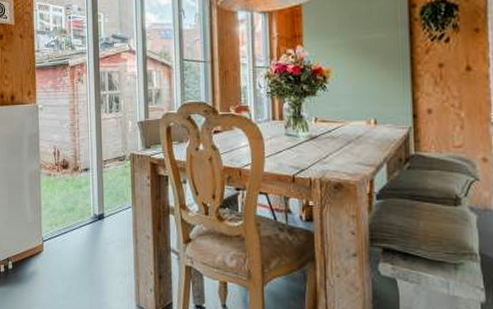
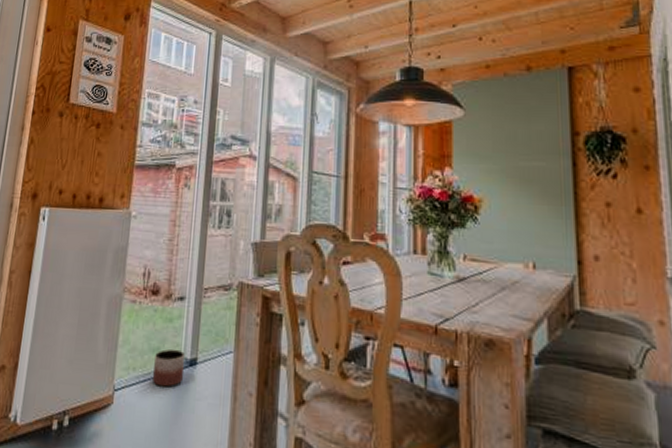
planter: none [71,208,94,236] -> present [153,349,185,387]

